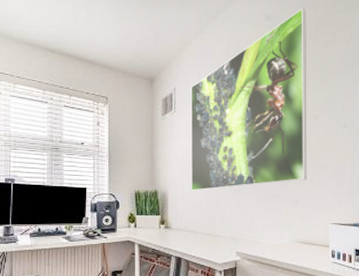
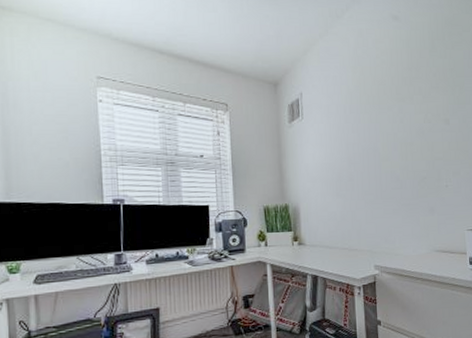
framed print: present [190,8,307,191] -> none [318,8,442,203]

